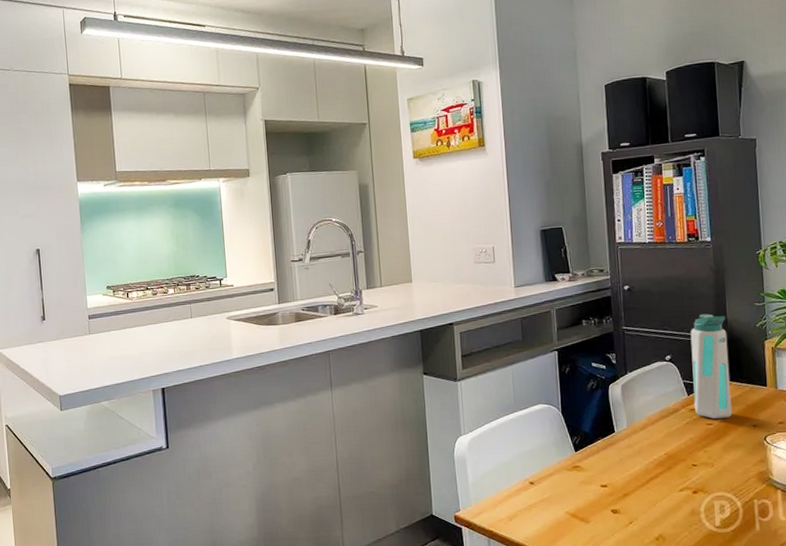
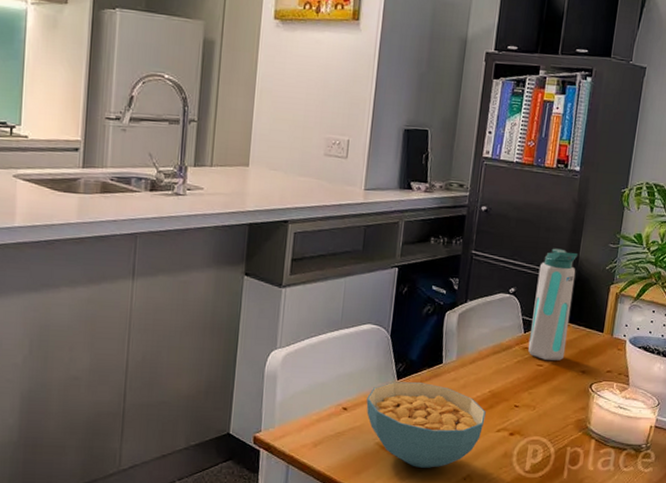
cereal bowl: none [550,451,666,532] -> present [366,381,486,468]

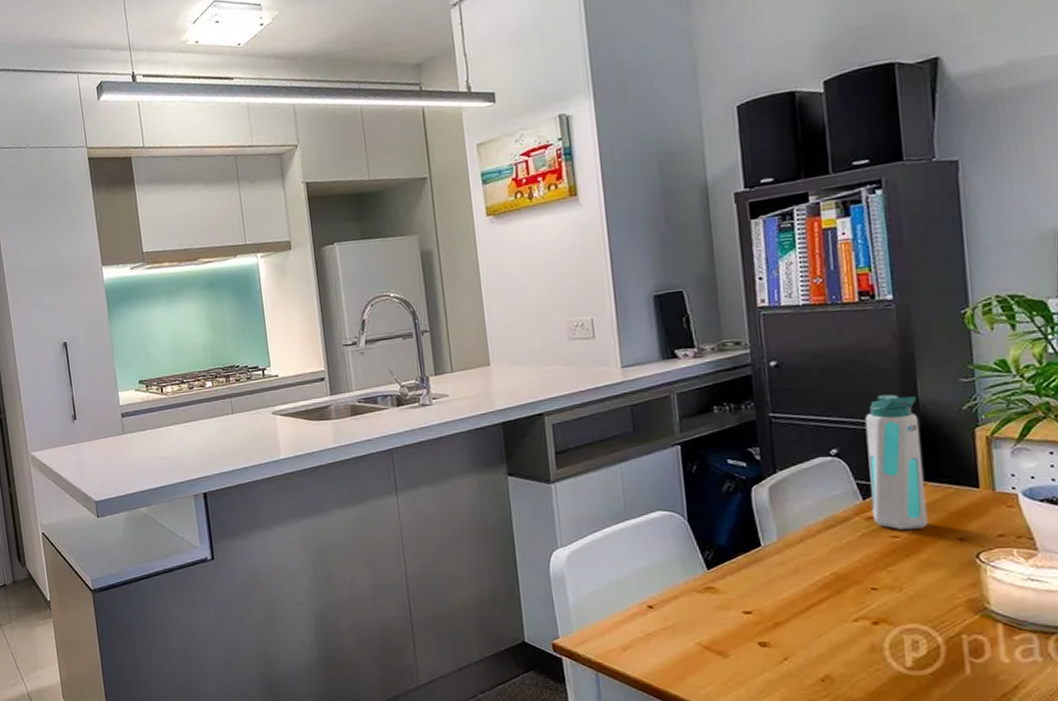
cereal bowl: present [366,381,486,468] -> none [674,569,834,669]

